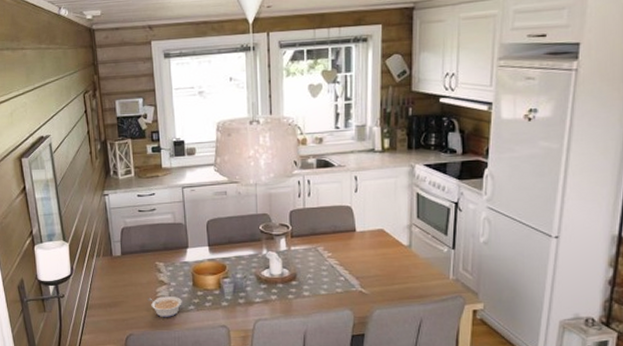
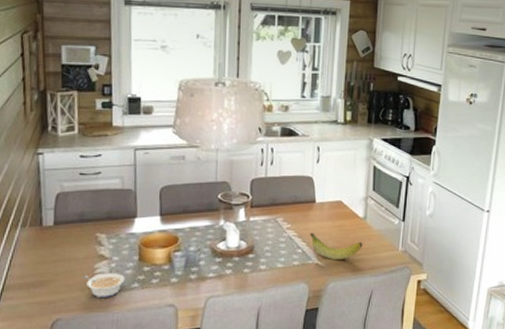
fruit: none [352,261,409,287] -> present [310,233,363,260]

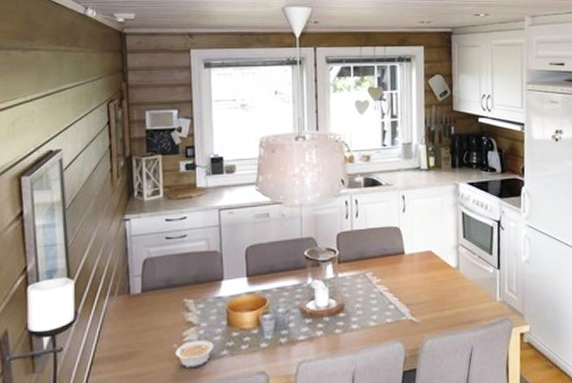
fruit: present [310,233,363,260] -> none [402,287,458,315]

